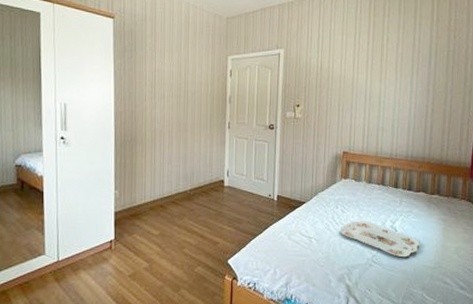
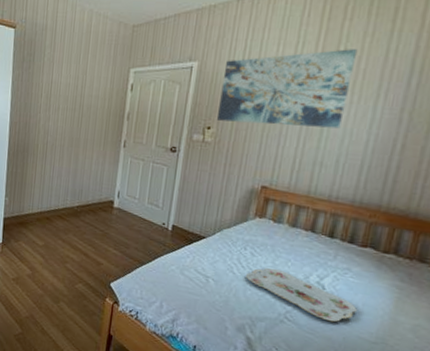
wall art: none [303,38,396,100] -> present [216,49,358,129]

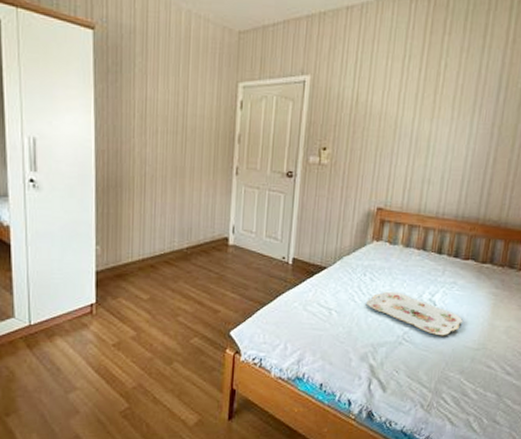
wall art: present [216,49,358,129] -> none [331,64,456,145]

